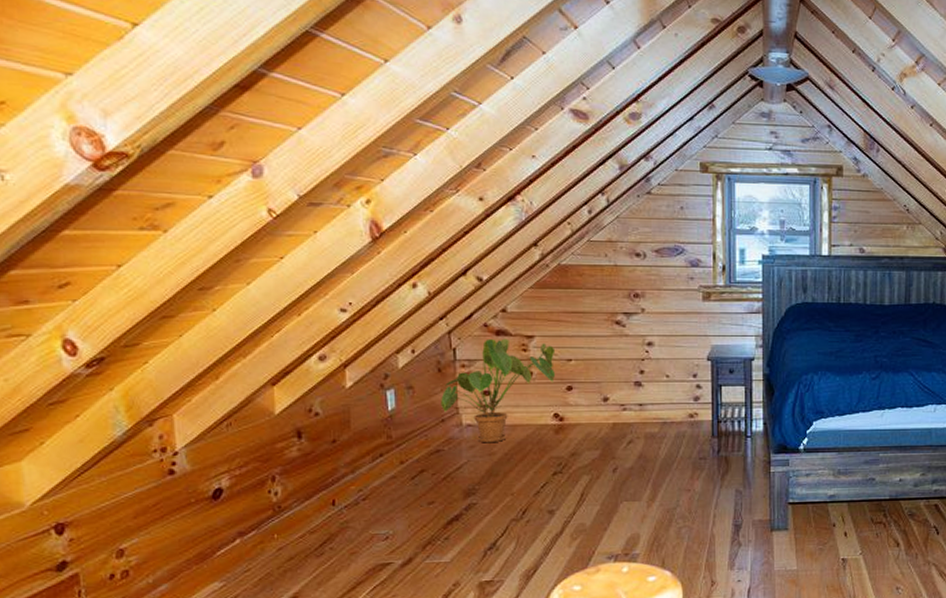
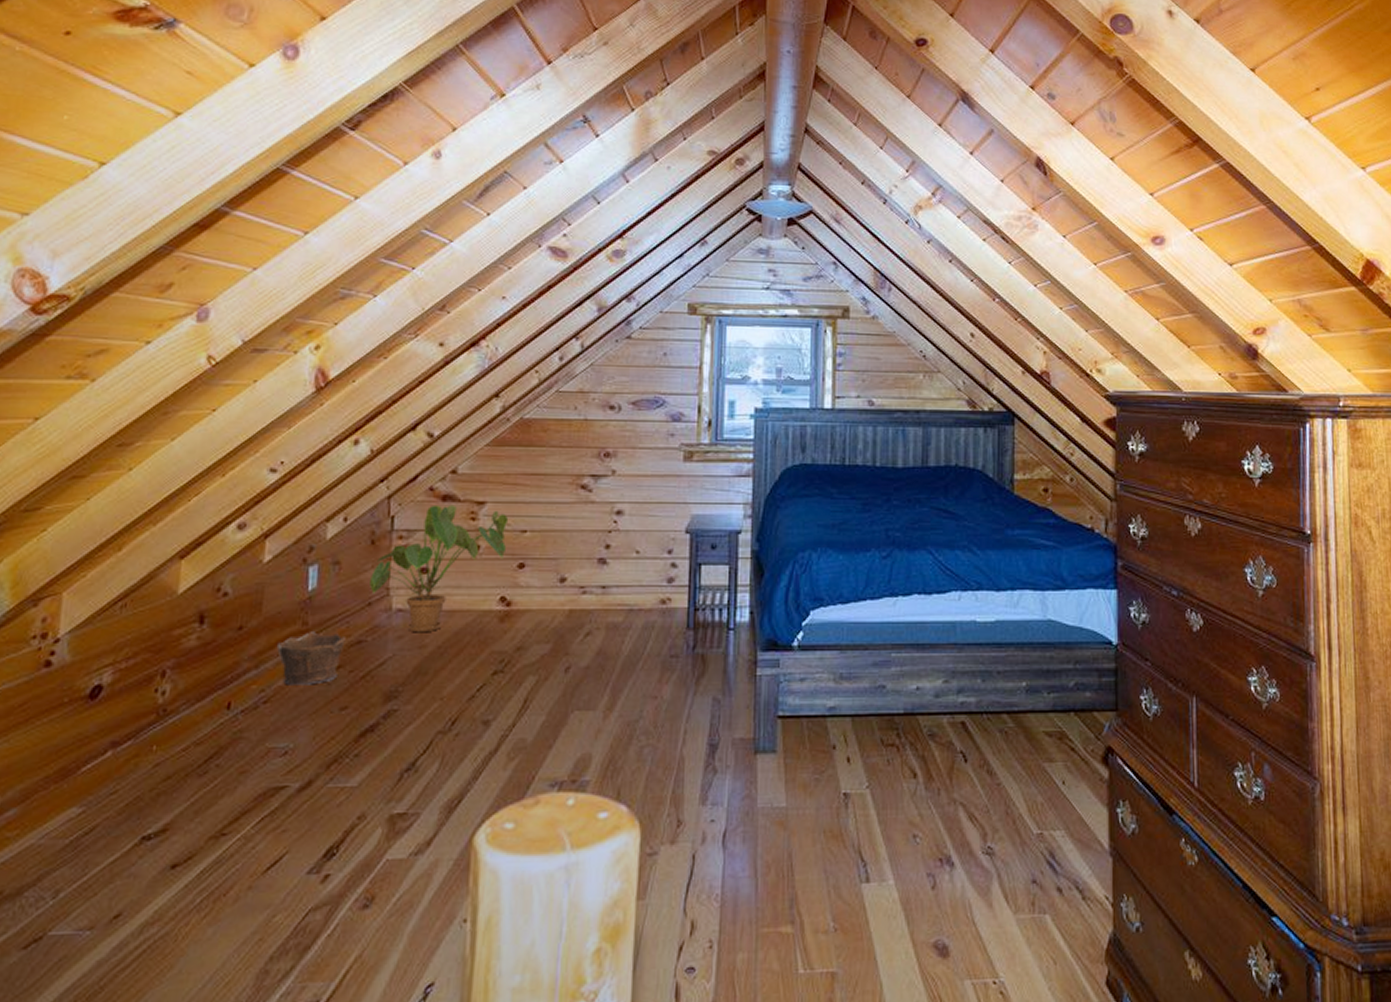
clay pot: none [368,443,426,486] -> present [277,632,346,685]

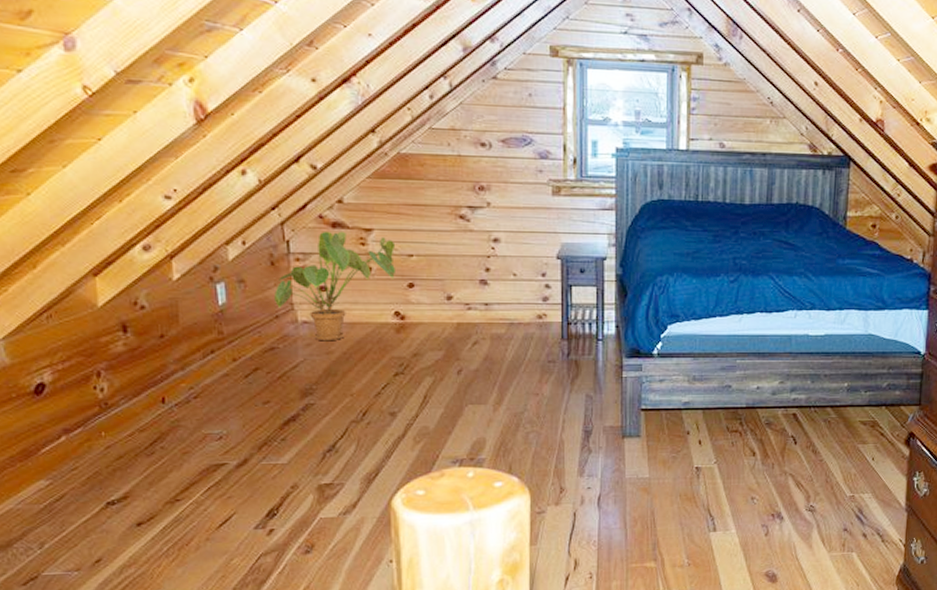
clay pot: present [277,632,346,685] -> none [199,340,260,384]

